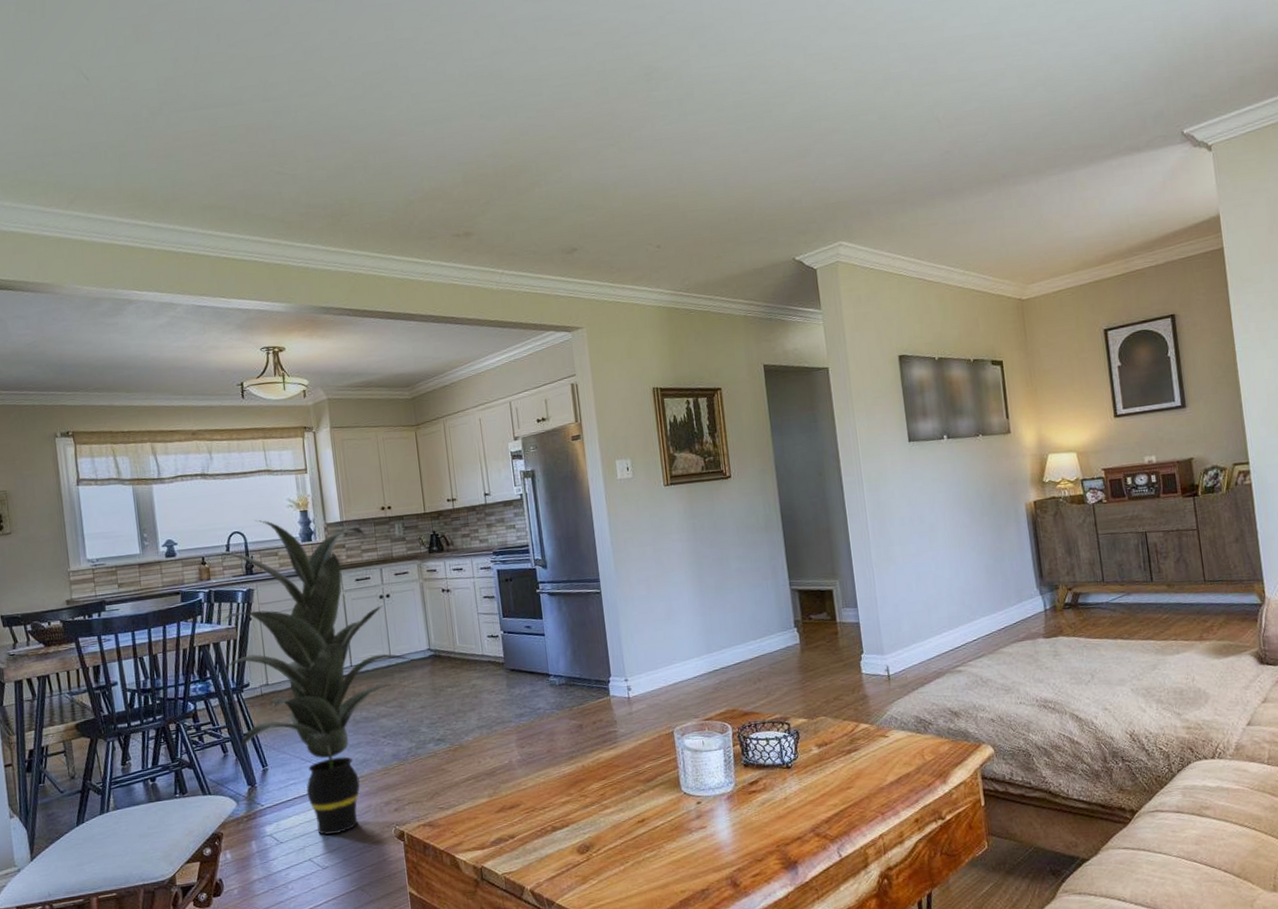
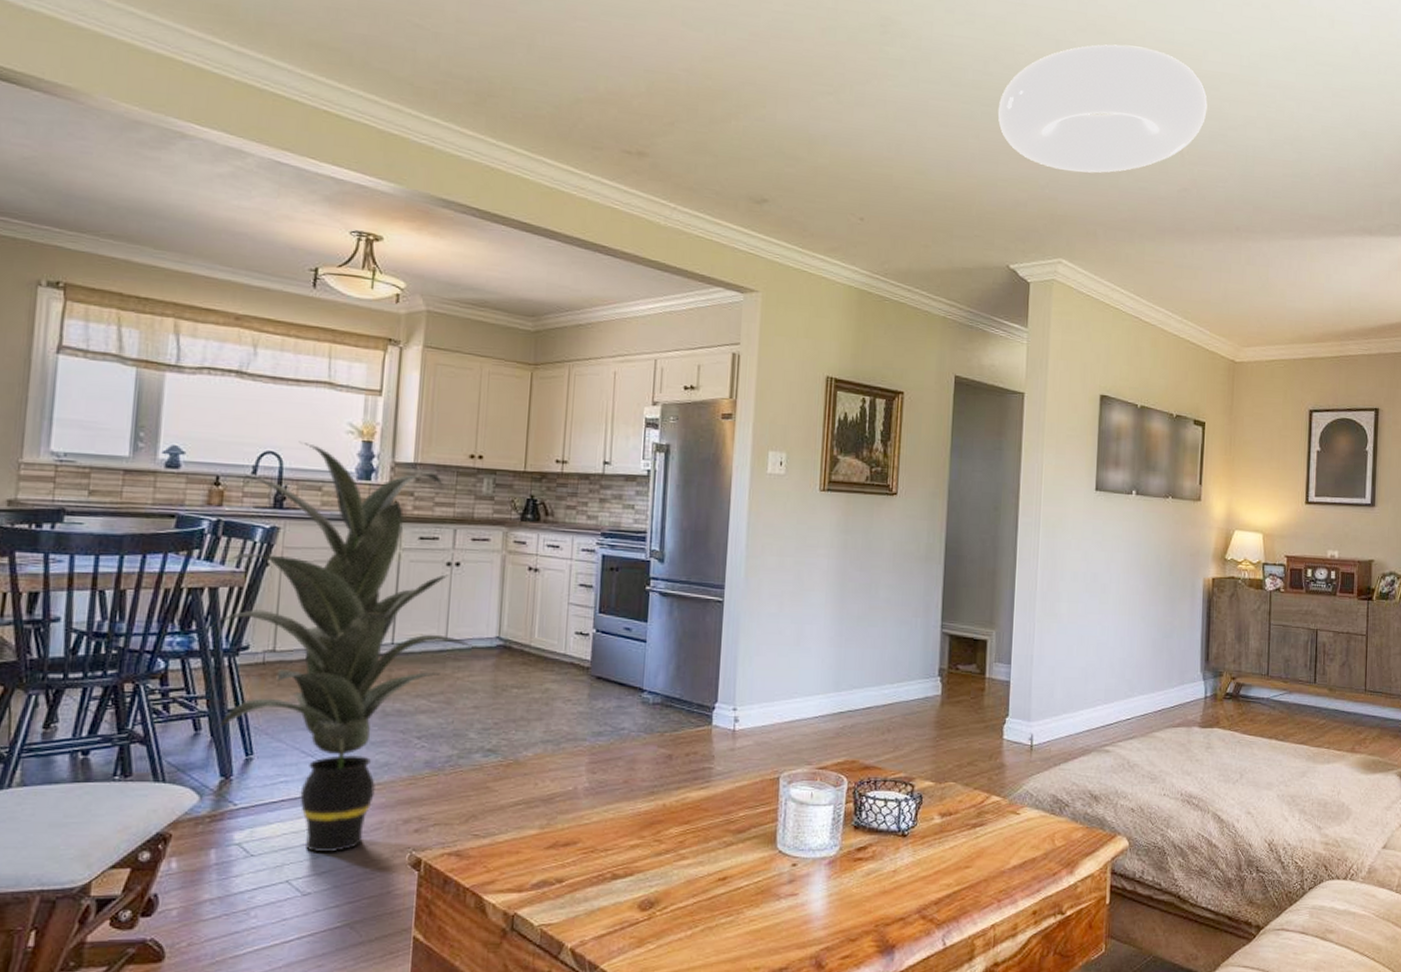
ceiling light: none [760,31,956,163] -> present [997,44,1208,173]

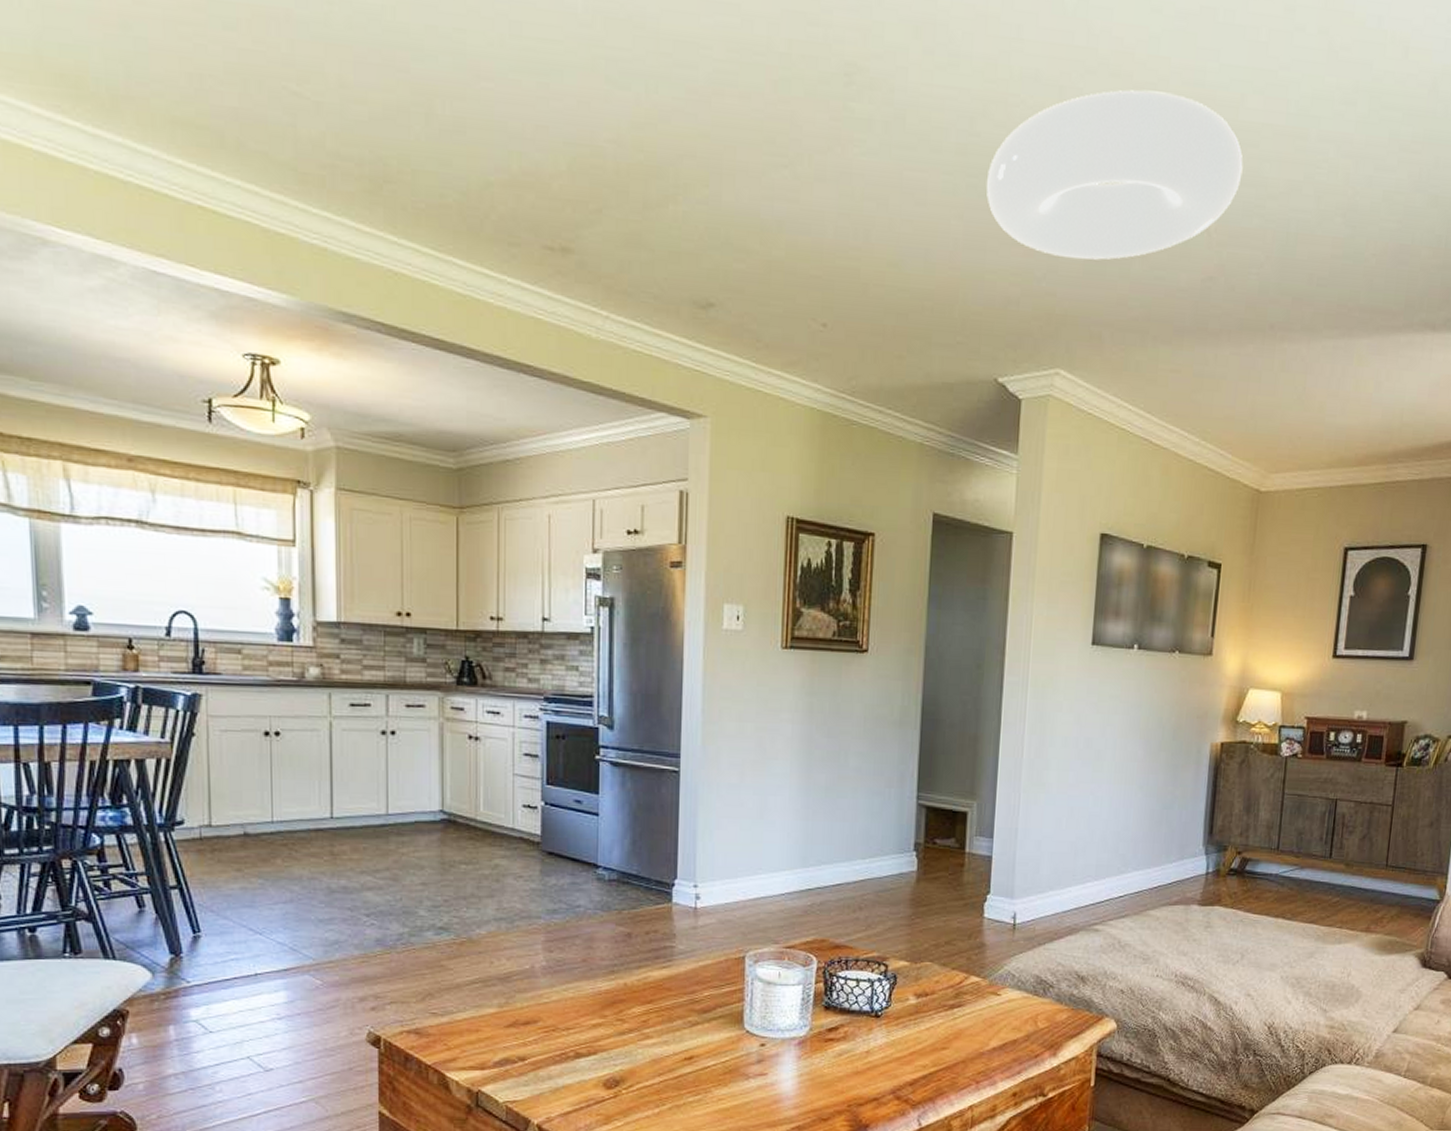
indoor plant: present [209,441,481,852] -> none [141,599,424,1029]

